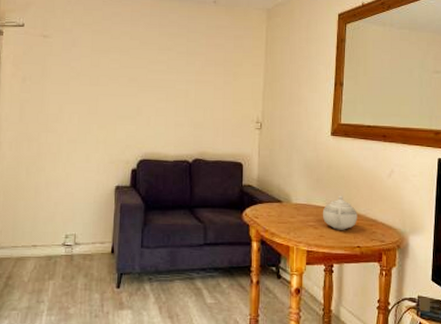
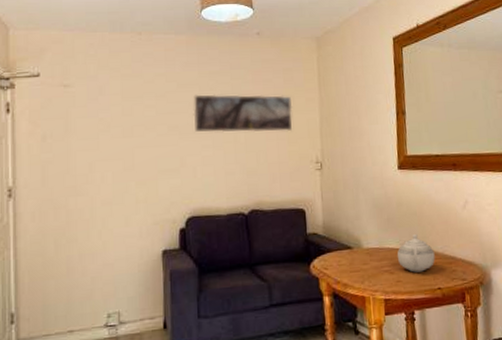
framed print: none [151,53,240,93] -> present [193,94,293,133]

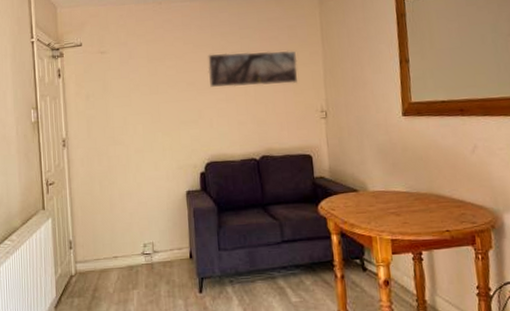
teapot: present [397,234,435,273] -> none [403,178,443,215]

